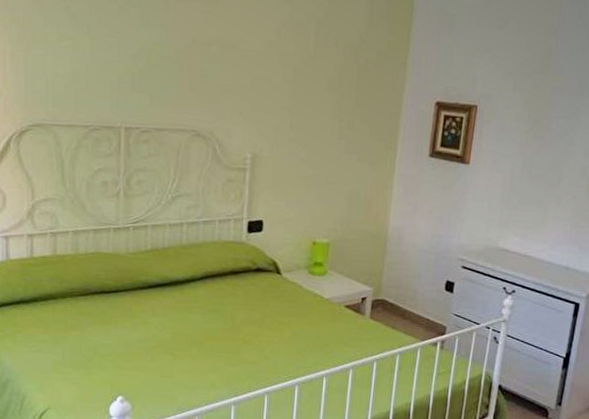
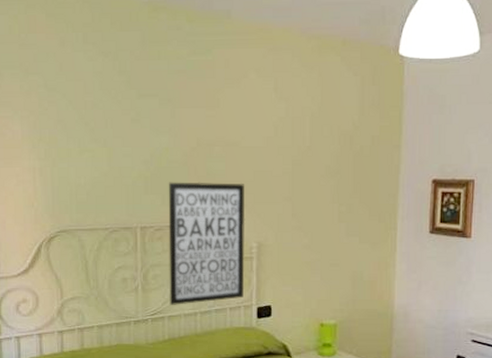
wall art: none [154,80,241,214] -> present [168,182,245,305]

